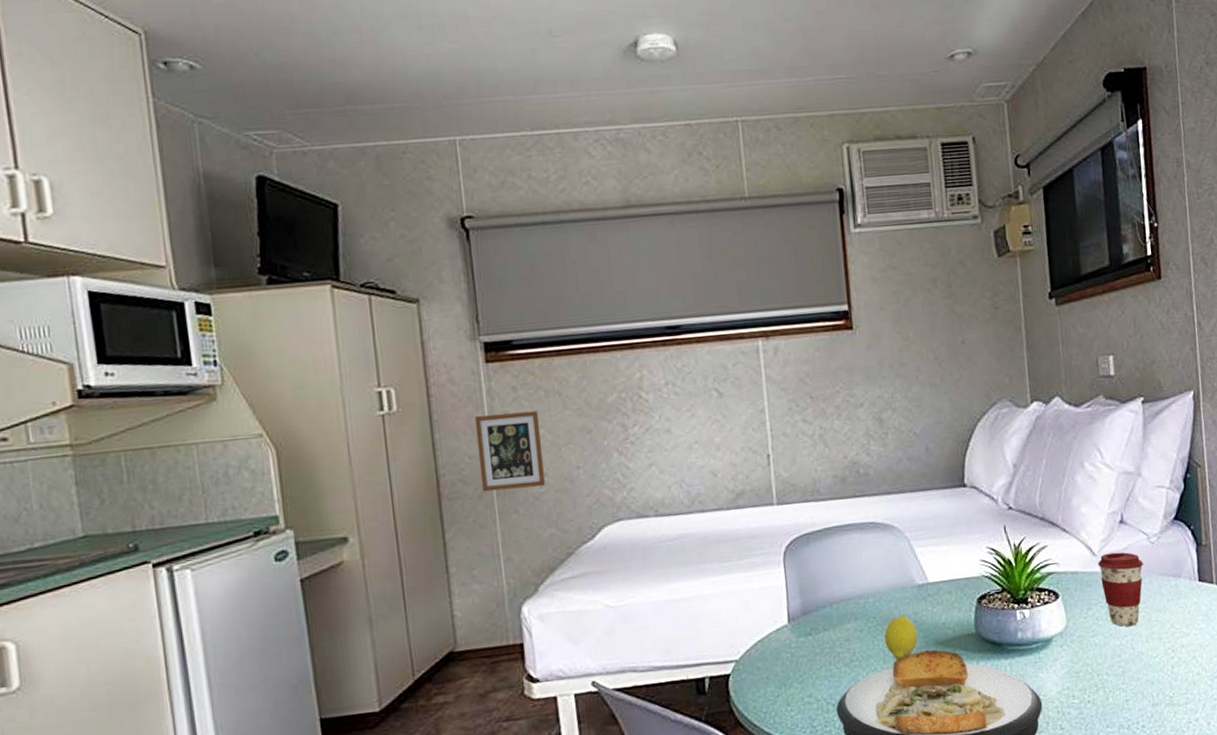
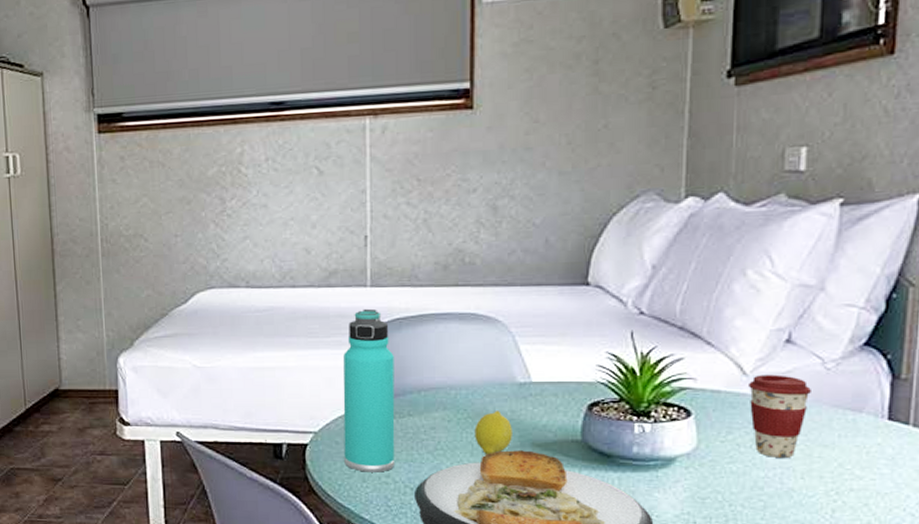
picture frame: present [474,410,546,492] -> none [86,180,146,252]
thermos bottle: none [757,527,815,695] -> present [343,308,395,472]

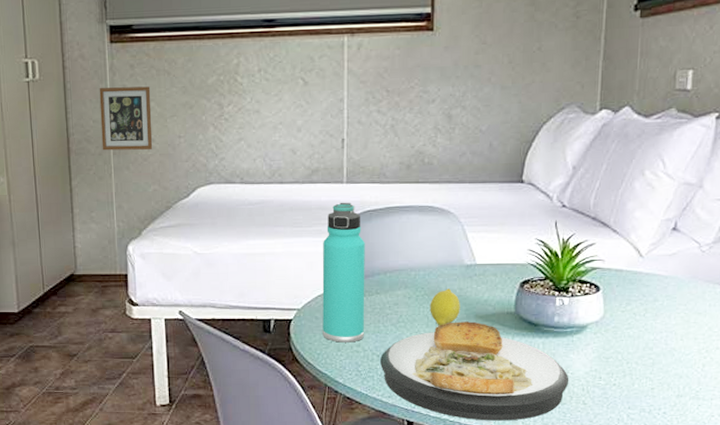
picture frame: none [86,180,146,252] -> present [99,86,153,151]
coffee cup: present [749,374,811,459] -> none [644,256,690,325]

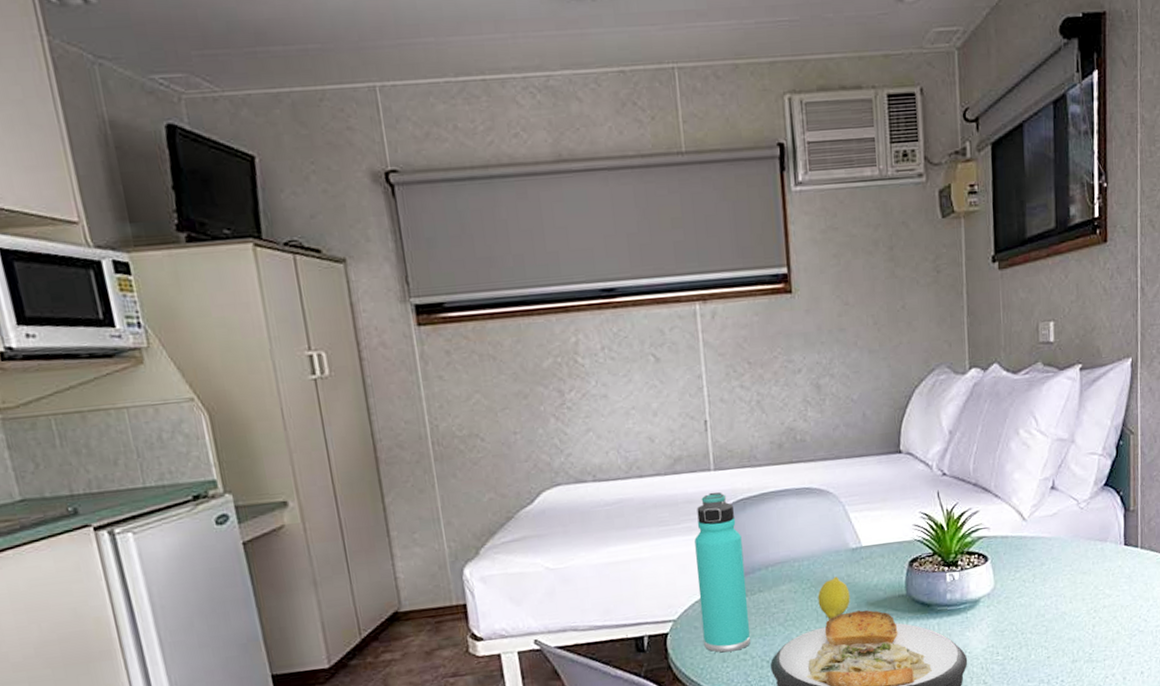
picture frame: present [99,86,153,151] -> none [408,375,484,457]

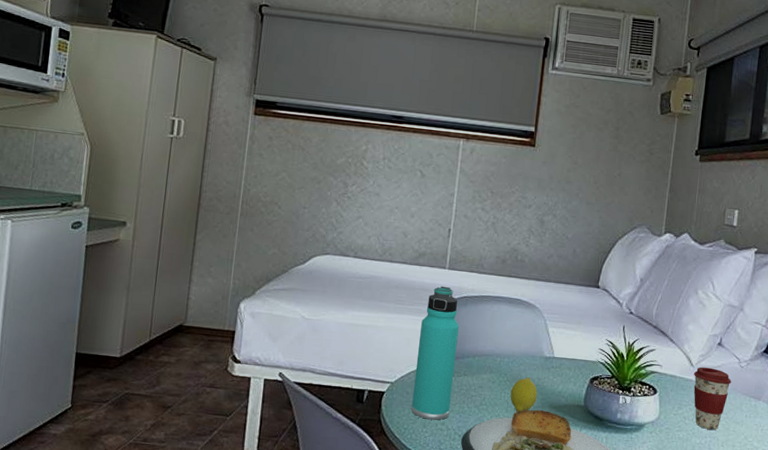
coffee cup: none [1028,517,1071,588] -> present [693,367,731,431]

